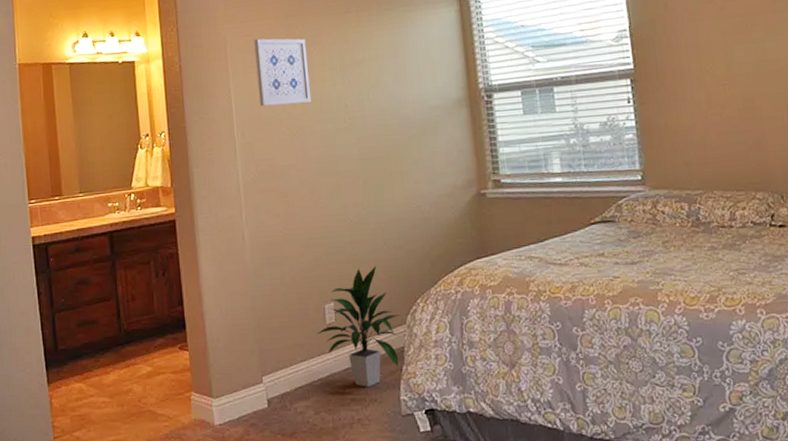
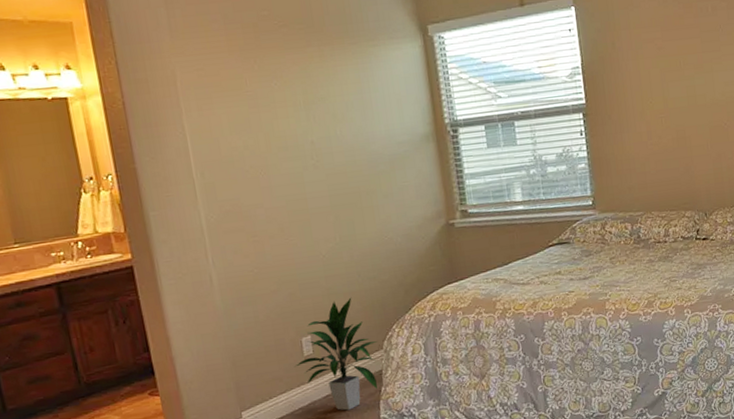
wall art: present [254,38,312,107] -> none [207,73,276,145]

